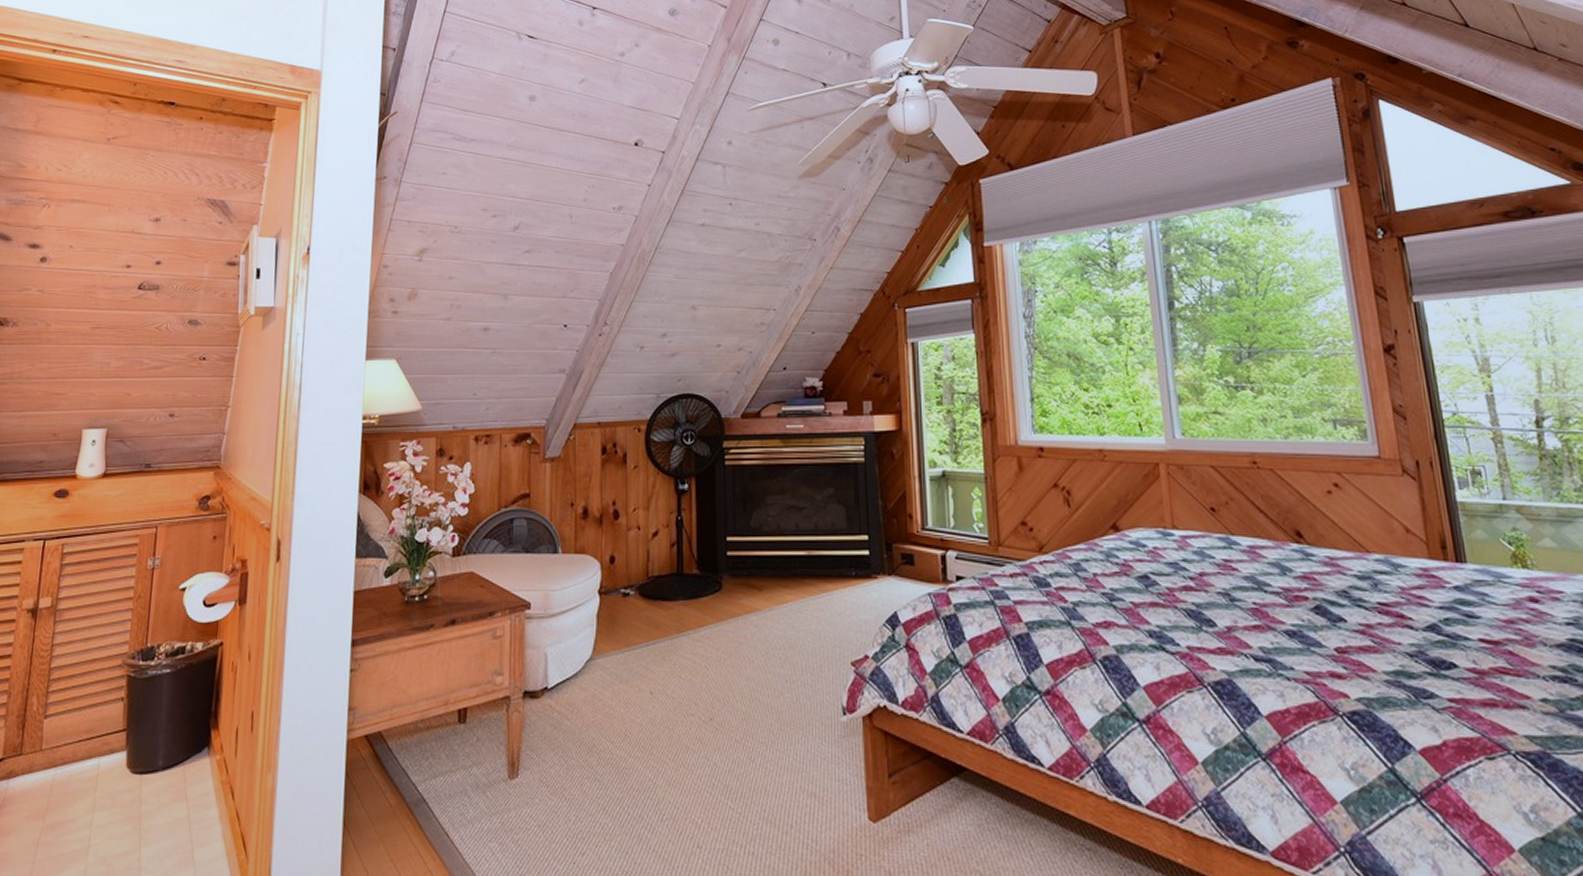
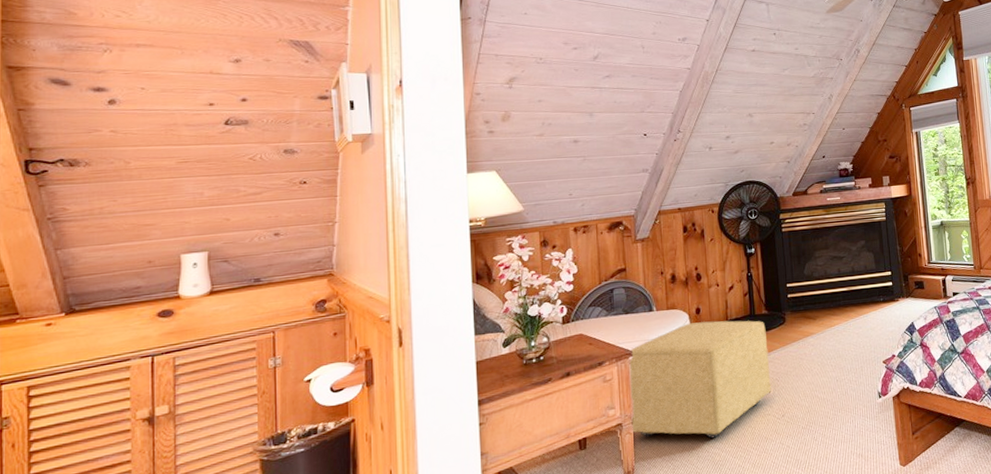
ottoman: none [521,575,698,736] -> present [628,320,772,439]

